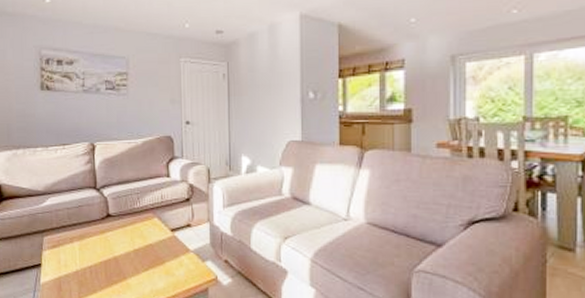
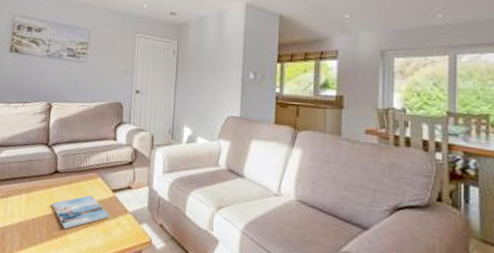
magazine: none [108,236,171,273] -> present [52,195,110,229]

